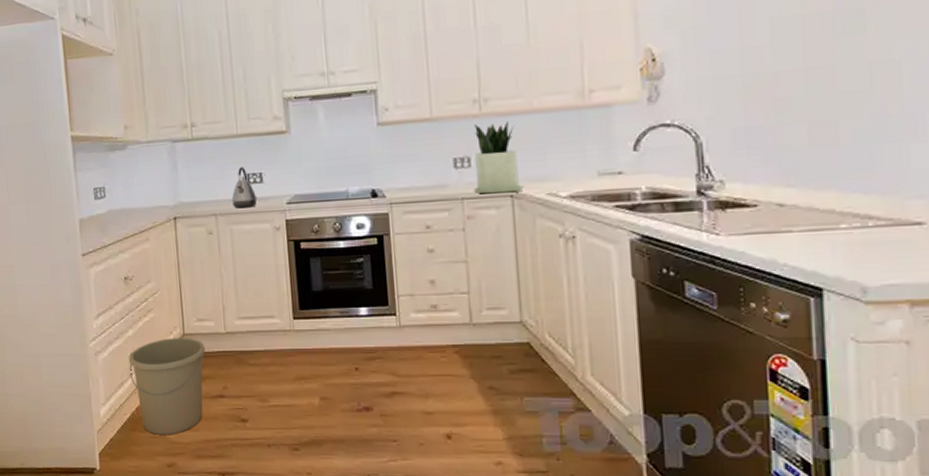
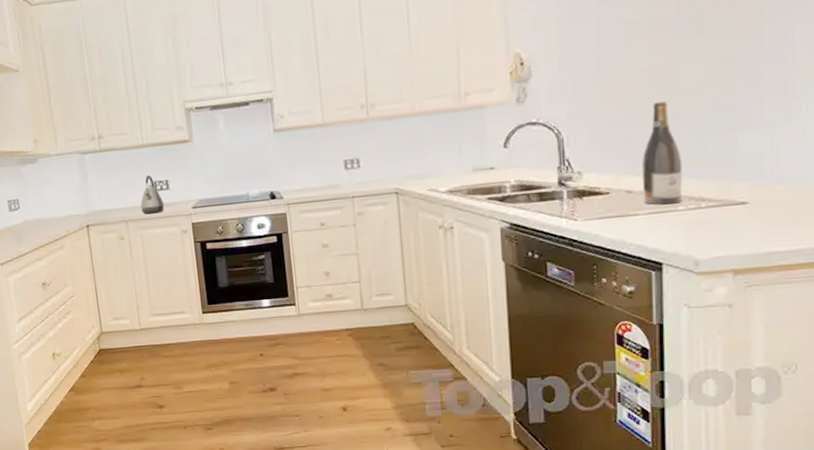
bucket: present [129,338,205,435] -> none [51,335,123,425]
planter: present [473,121,524,195] -> none [362,124,408,193]
wine bottle: none [795,105,845,222] -> present [642,101,683,206]

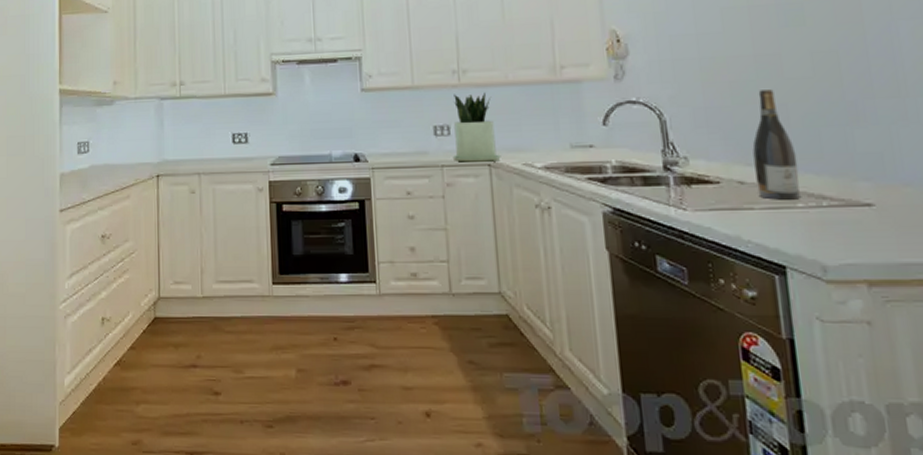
kettle: present [140,175,165,214] -> none [215,127,242,168]
planter: none [362,124,408,193] -> present [452,92,501,162]

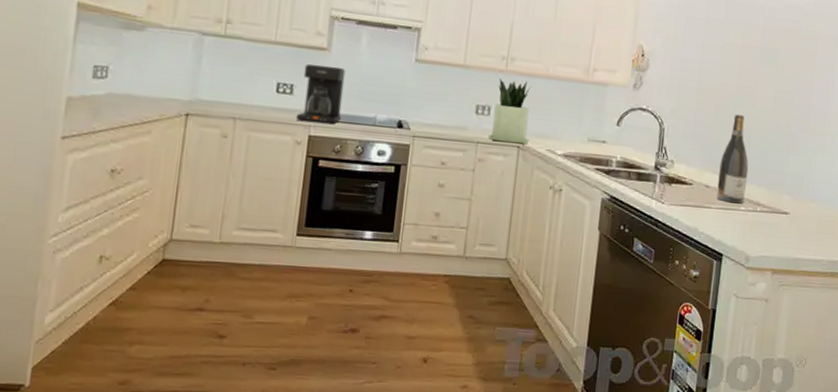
coffee maker: none [254,110,298,167] -> present [296,64,346,124]

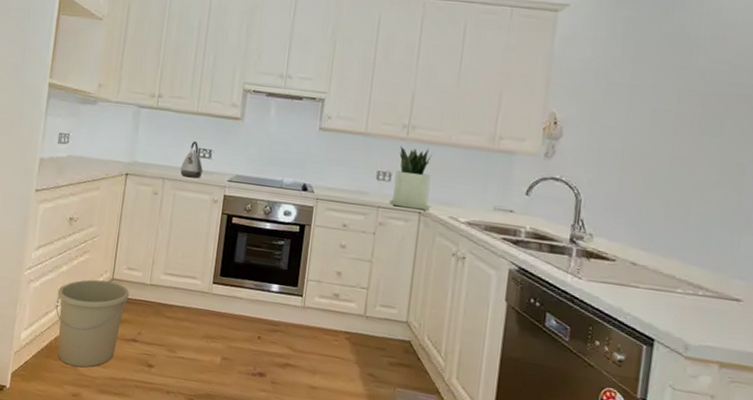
bucket: none [94,242,193,349] -> present [55,279,129,368]
kettle: none [255,74,284,117] -> present [180,141,204,178]
coffee maker: present [296,64,346,124] -> none [213,132,256,185]
wine bottle: present [716,114,749,204] -> none [645,187,687,286]

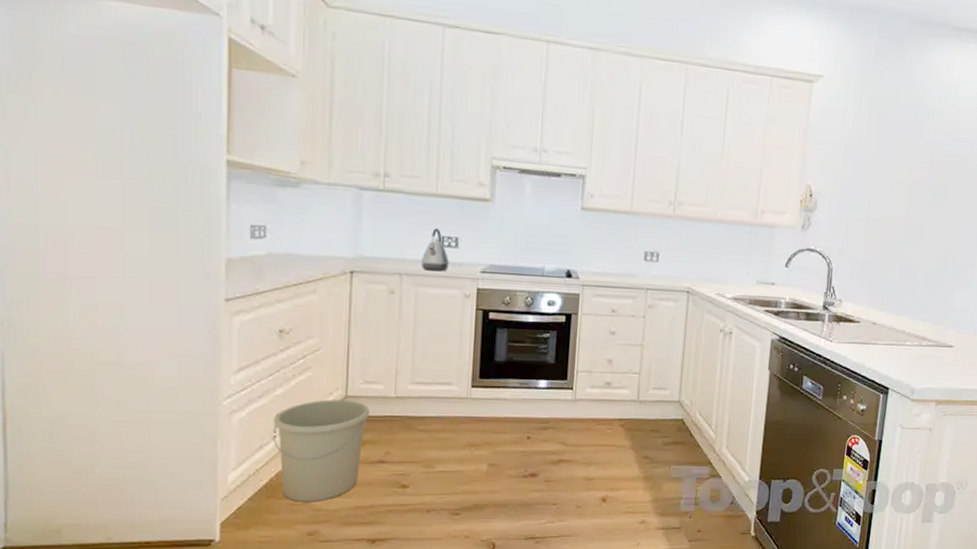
planter: present [388,146,434,211] -> none [657,224,700,289]

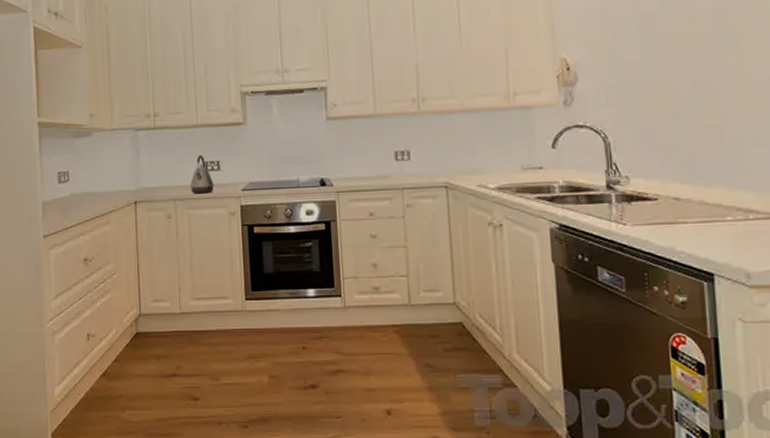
bucket: present [273,399,370,502] -> none [85,318,160,414]

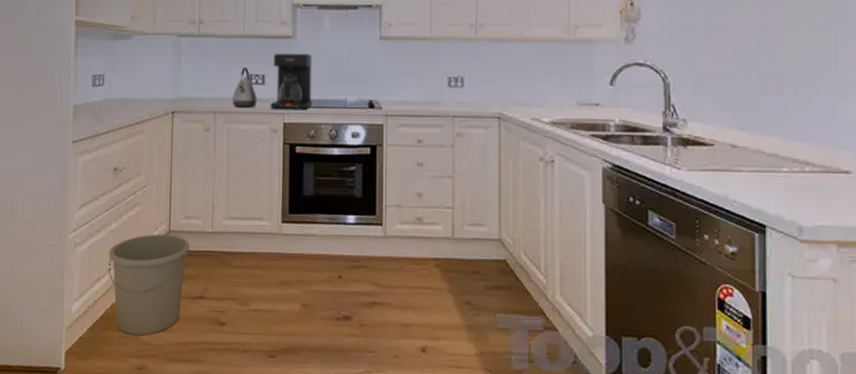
bucket: none [85,318,160,414] -> present [108,234,190,336]
coffee maker: none [226,139,267,193] -> present [270,54,313,109]

